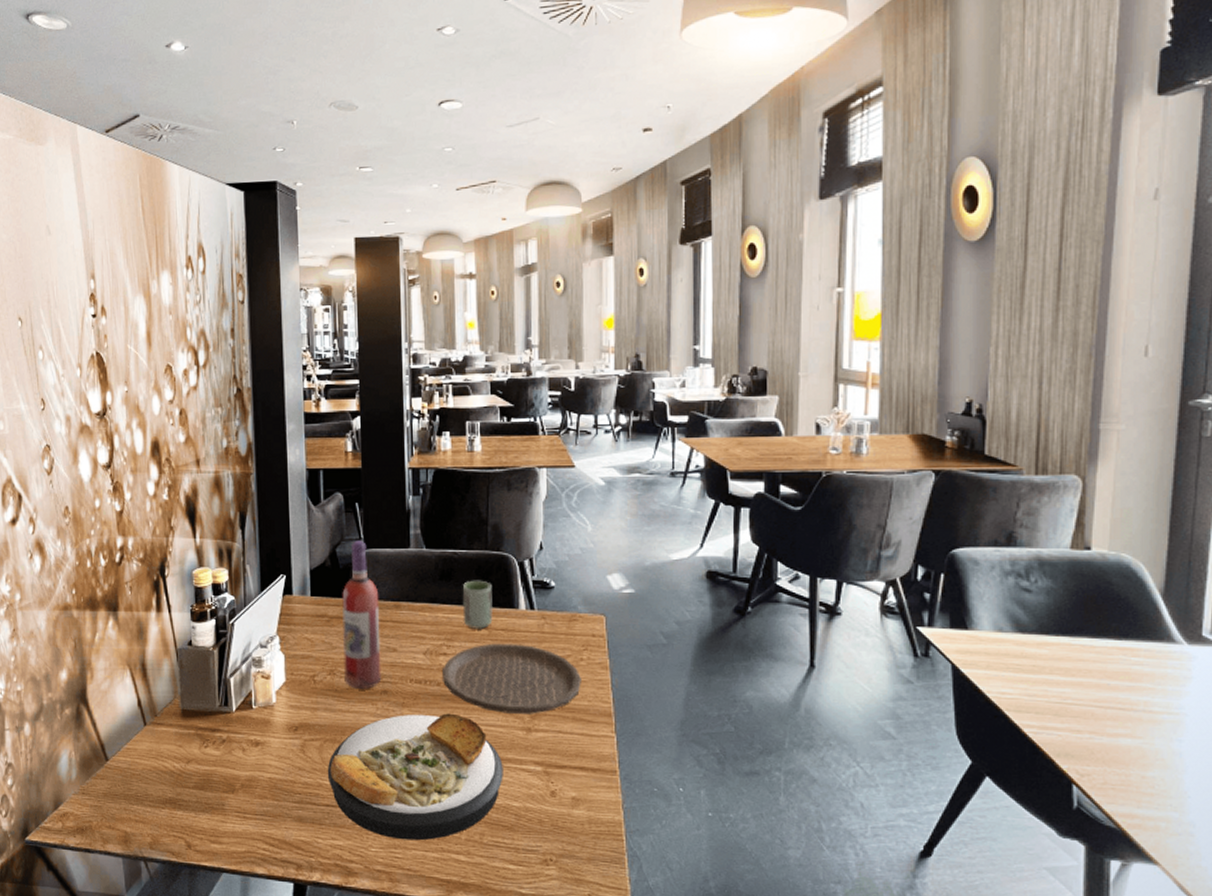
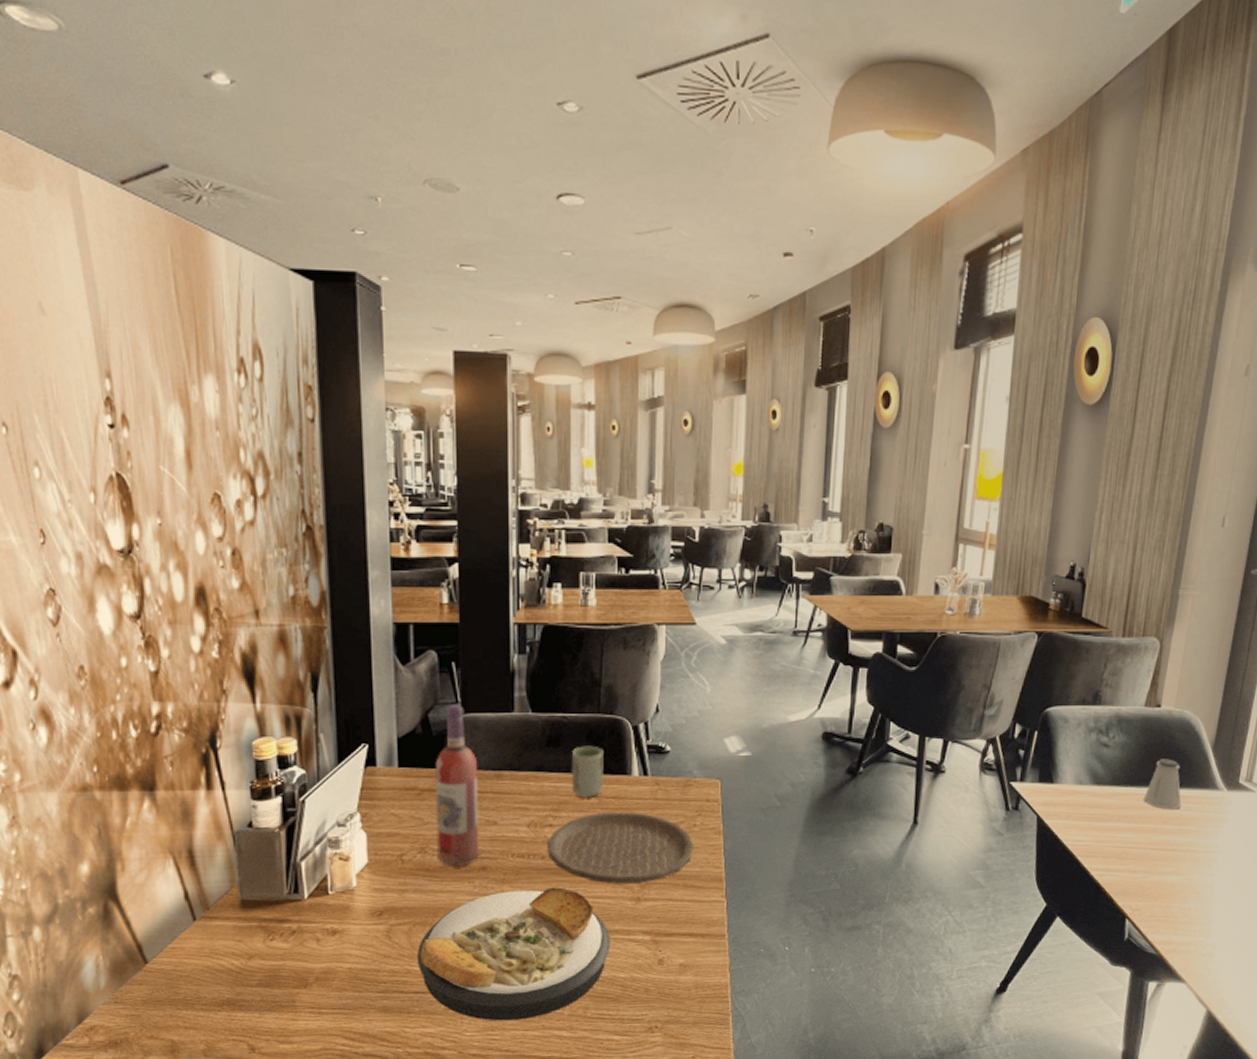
saltshaker: none [1079,606,1130,664] -> present [1143,759,1182,810]

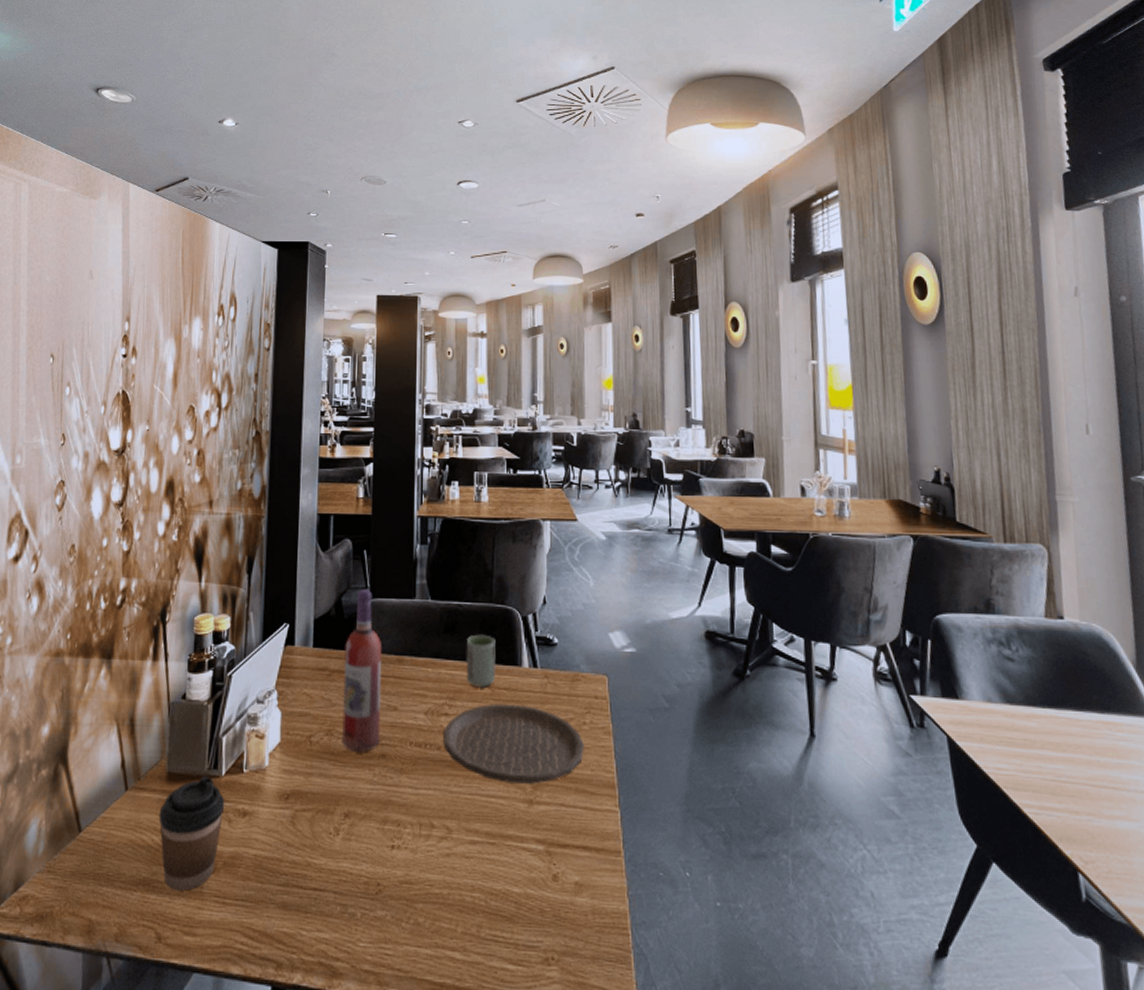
coffee cup: none [236,900,311,1007] -> present [158,775,225,891]
plate: present [416,887,610,1021] -> none [317,781,503,934]
saltshaker: present [1143,759,1182,810] -> none [1066,677,1115,739]

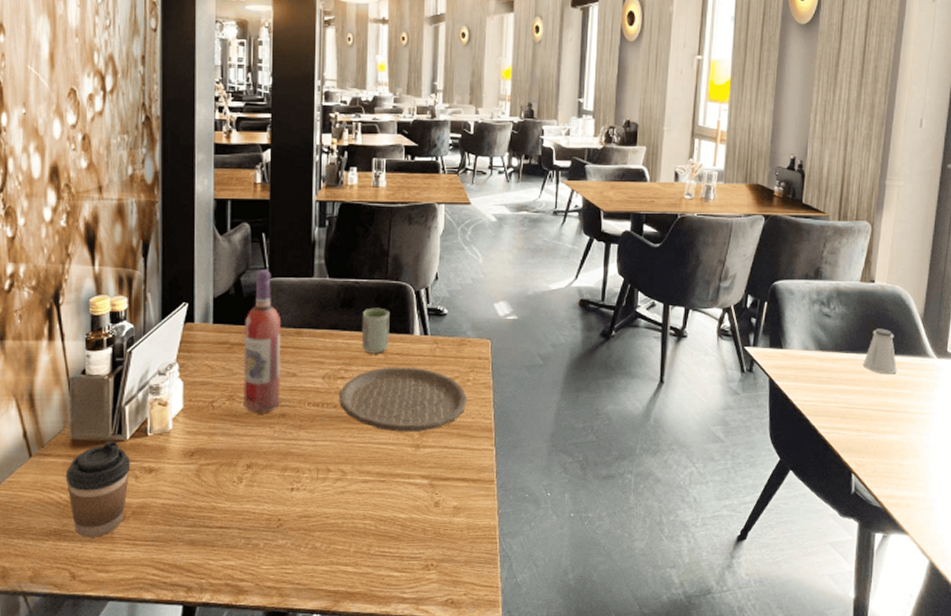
saltshaker: none [1066,677,1115,739] -> present [862,328,897,375]

